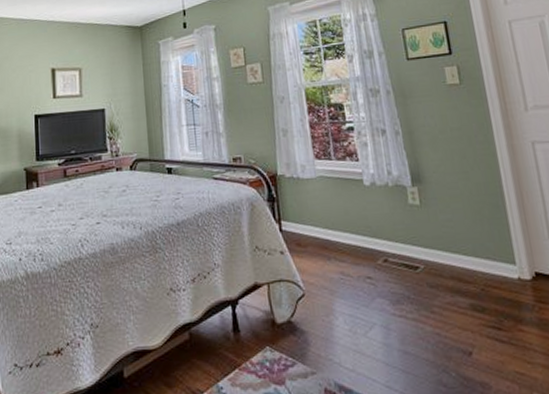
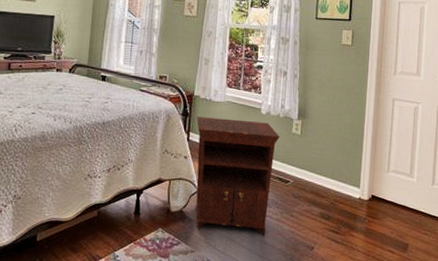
nightstand: none [286,196,404,343] -> present [195,117,280,236]

